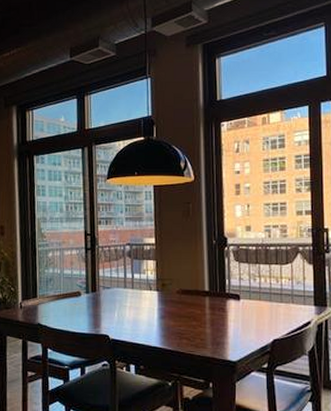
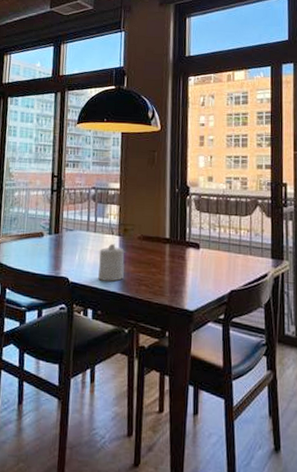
candle: none [138,299,164,337] -> present [98,243,124,282]

